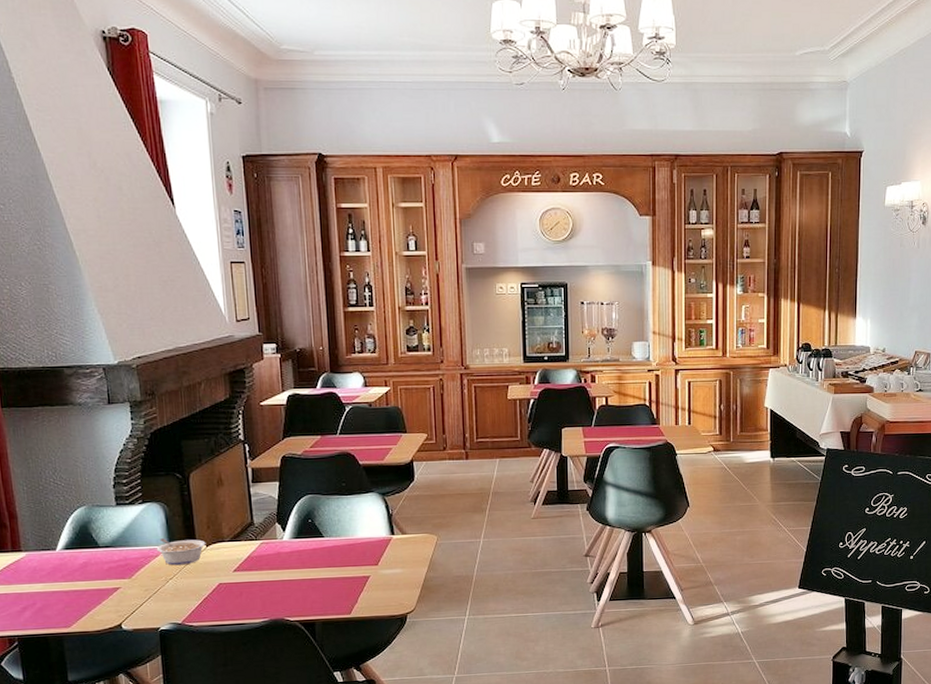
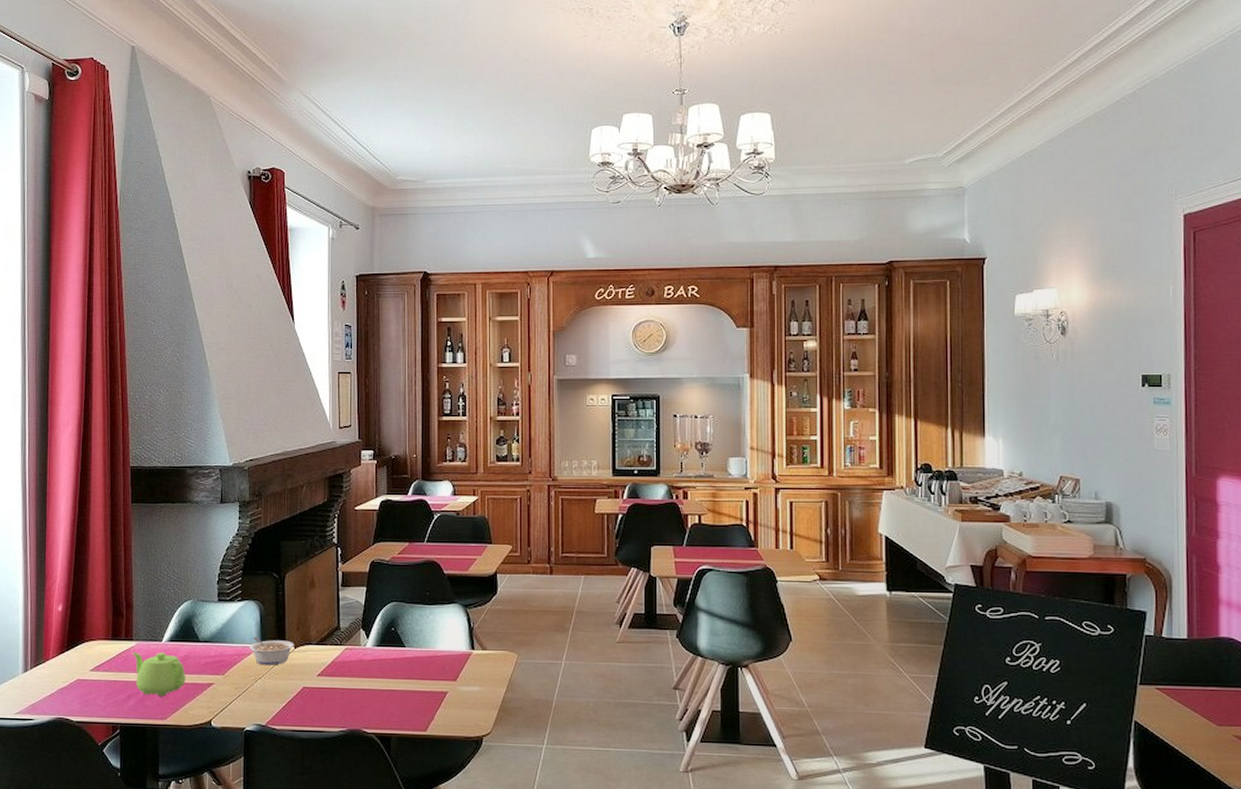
teapot: none [22,561,88,606] -> present [132,652,186,697]

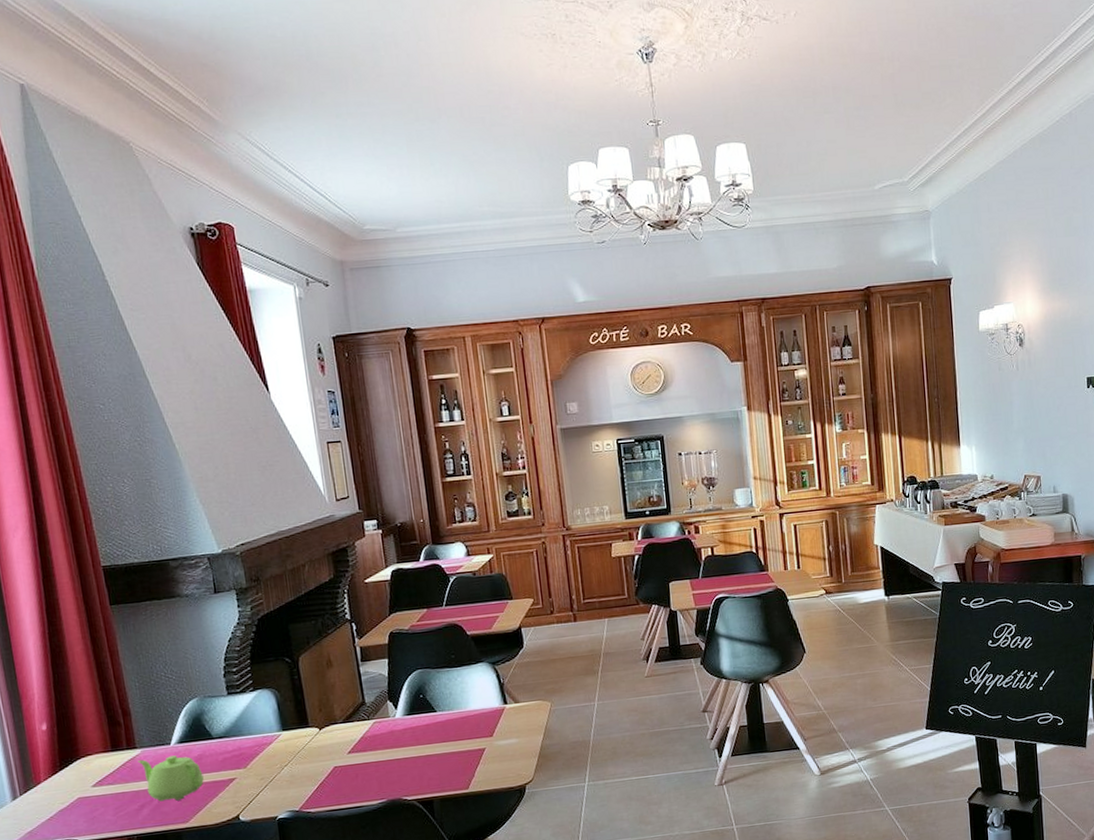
legume: present [249,637,295,666] -> none [269,723,319,752]

